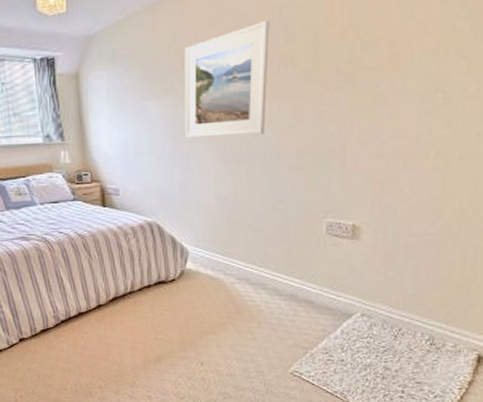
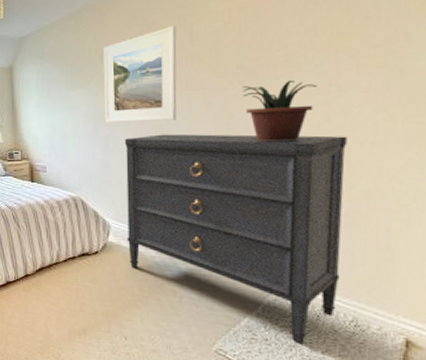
dresser: none [205,149,447,364] -> present [124,134,347,345]
potted plant: none [339,85,422,158] -> present [242,79,317,142]

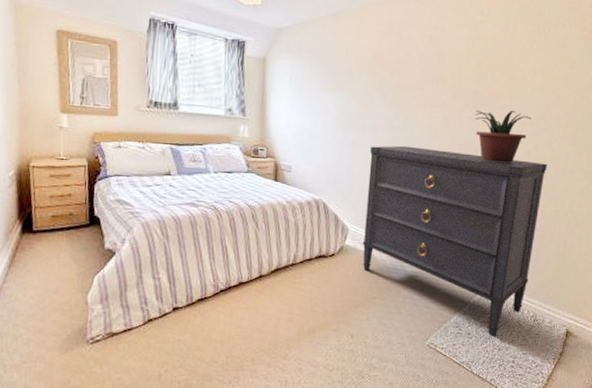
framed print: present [103,26,177,123] -> none [354,44,428,135]

